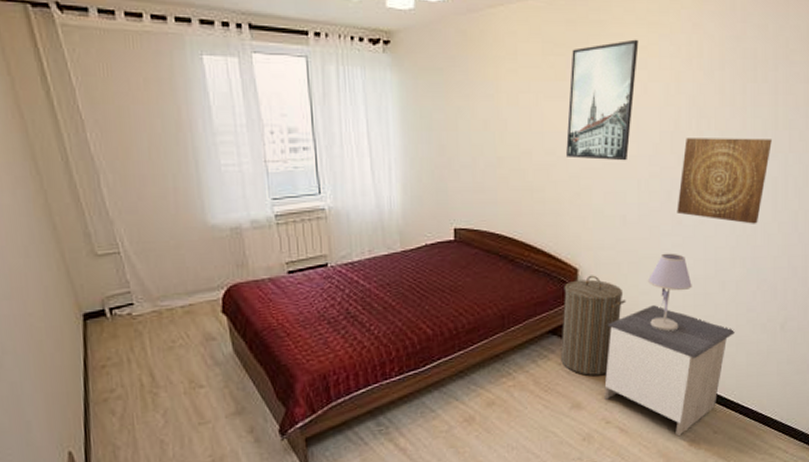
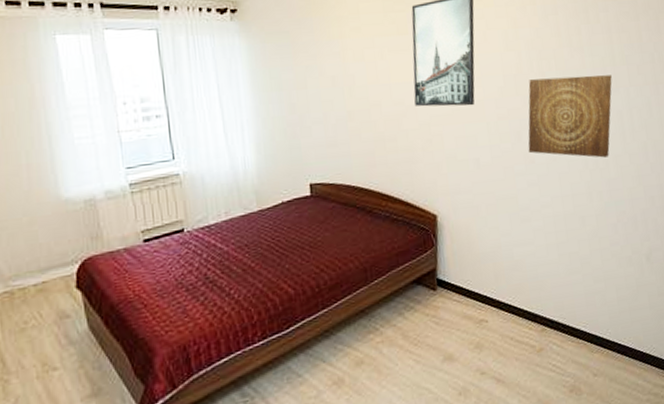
laundry hamper: present [561,275,626,375] -> none [424,220,489,325]
nightstand: present [604,305,736,437] -> none [472,246,602,383]
table lamp: present [647,253,692,332] -> none [507,192,553,273]

